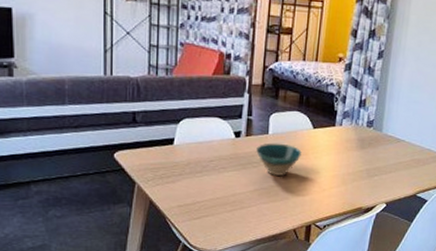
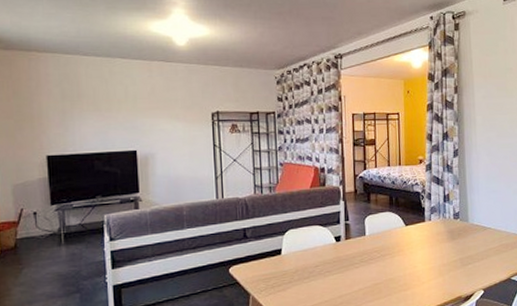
bowl: present [256,143,302,176] -> none [356,242,398,274]

